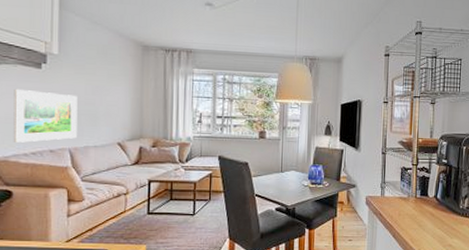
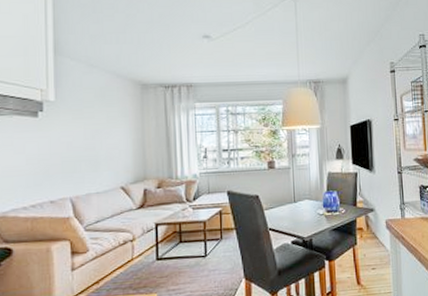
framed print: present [13,88,78,143] -> none [10,140,78,196]

